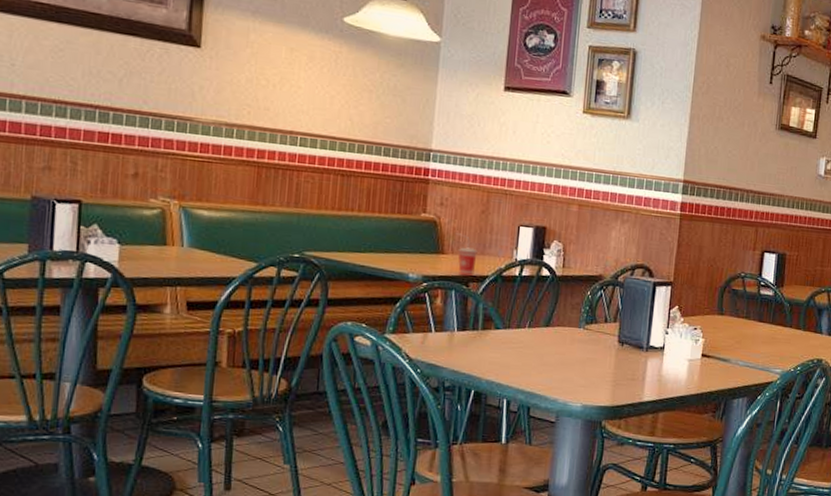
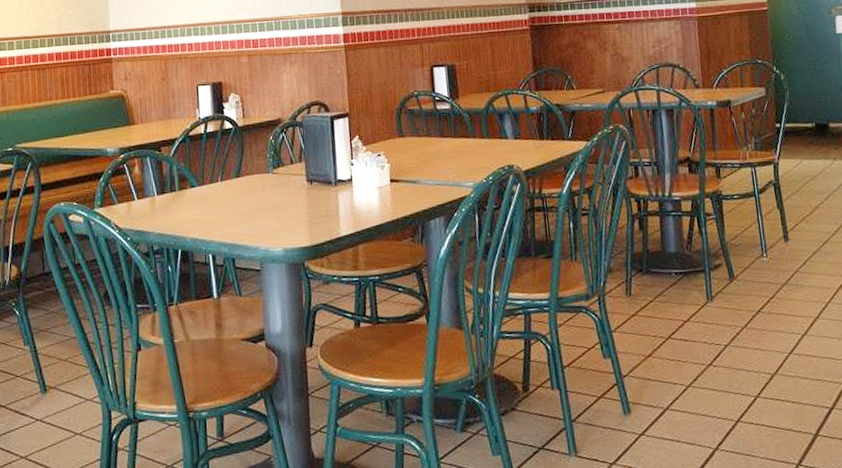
beverage cup: present [455,233,478,276] -> none [142,103,164,142]

